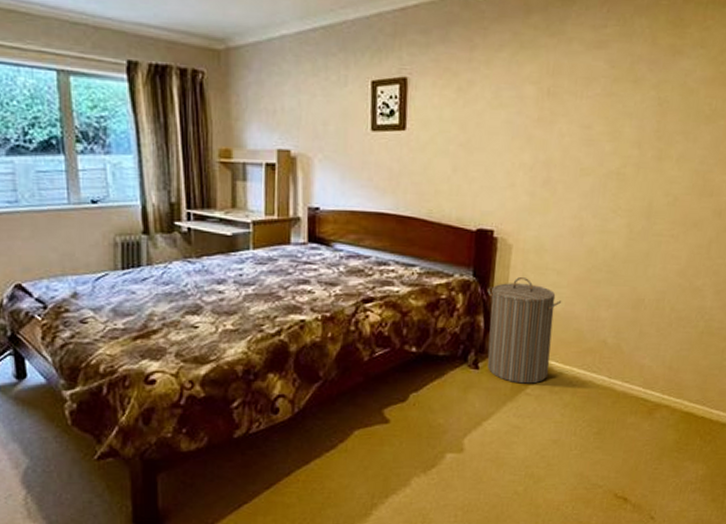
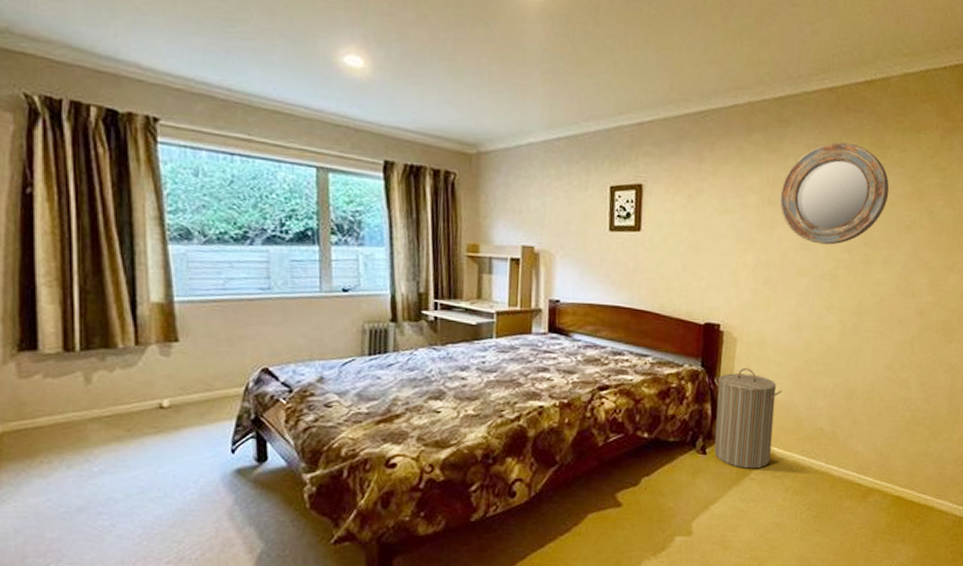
home mirror: none [561,21,688,140] -> present [779,142,890,245]

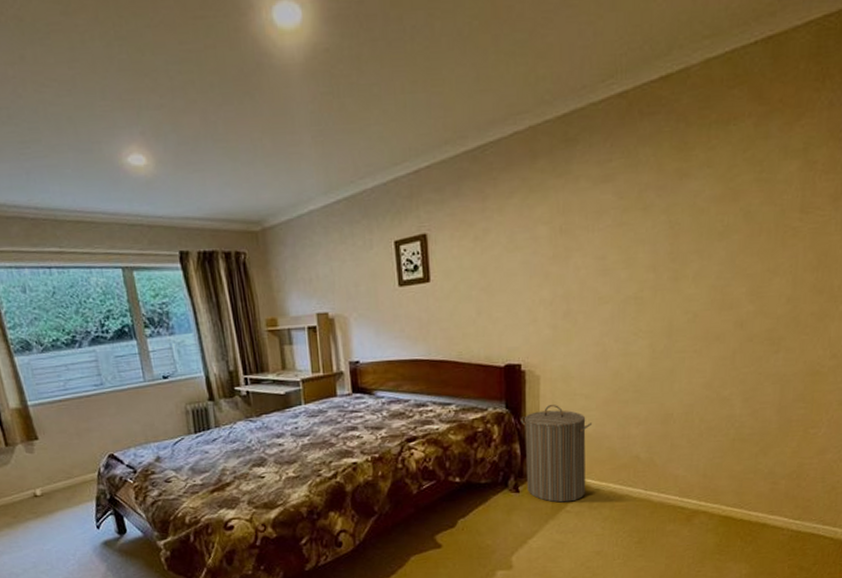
home mirror: present [779,142,890,245] -> none [573,151,696,267]

